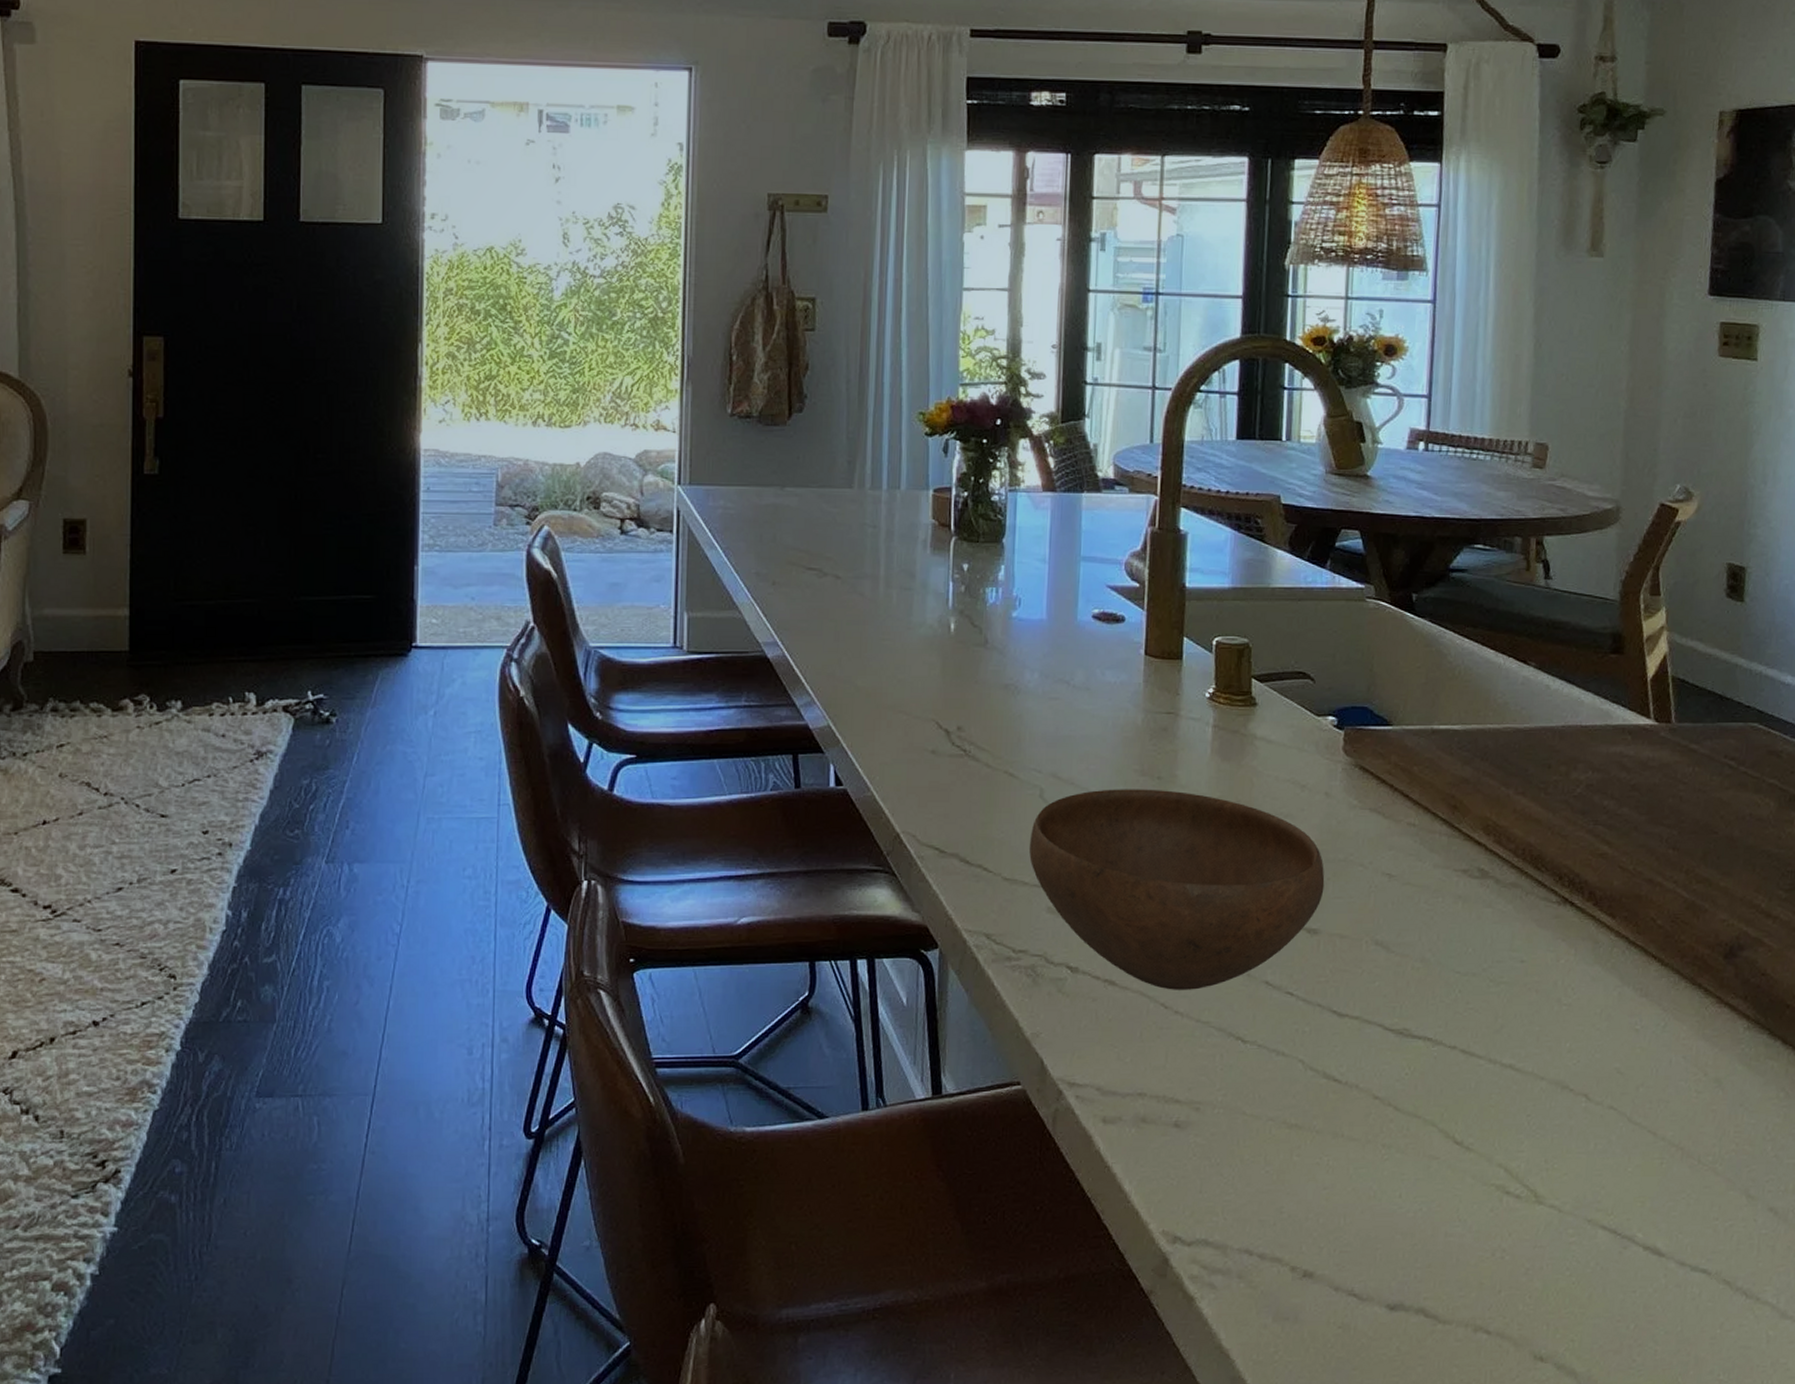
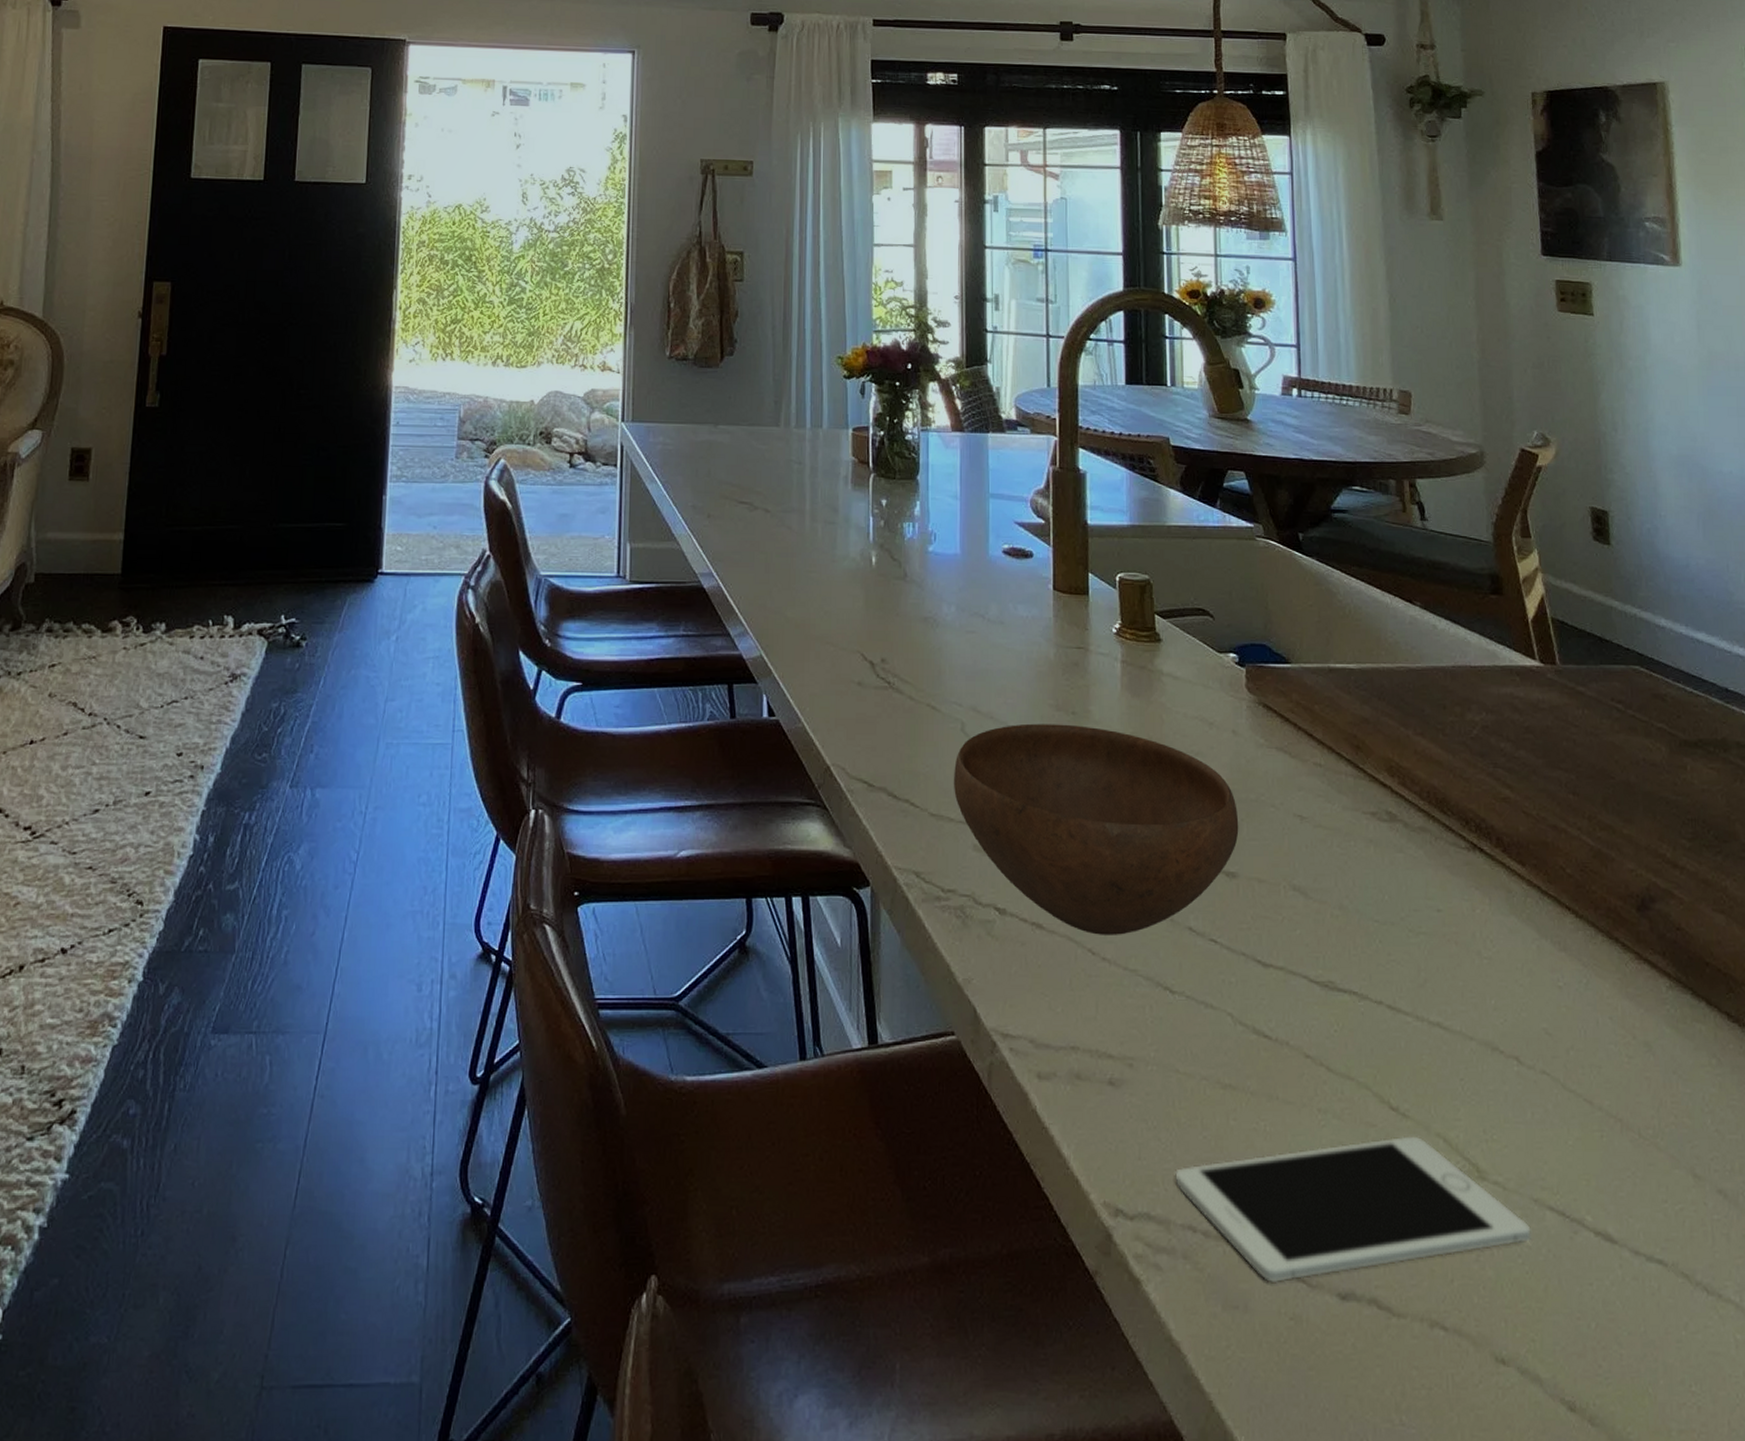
cell phone: none [1235,1166,1582,1298] -> present [1175,1136,1531,1284]

